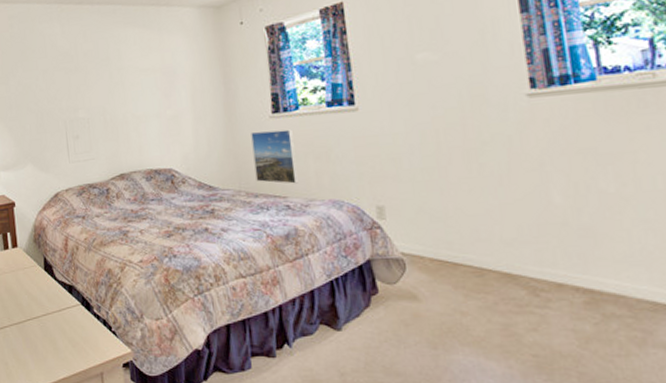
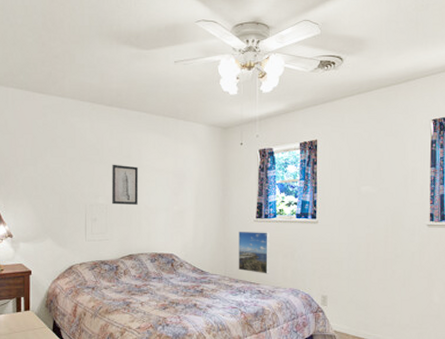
wall art: none [89,69,124,117] -> present [112,164,138,205]

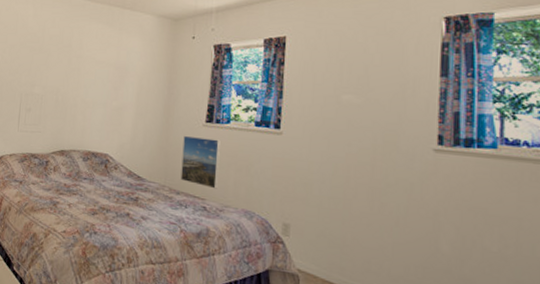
wall art: present [112,164,138,205] -> none [48,53,78,97]

